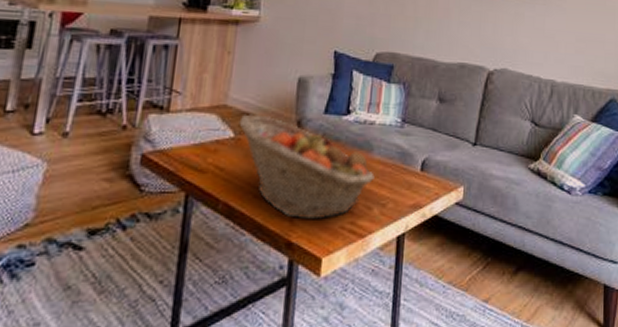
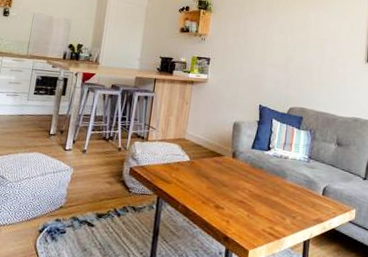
fruit basket: present [238,114,375,220] -> none [193,145,288,223]

